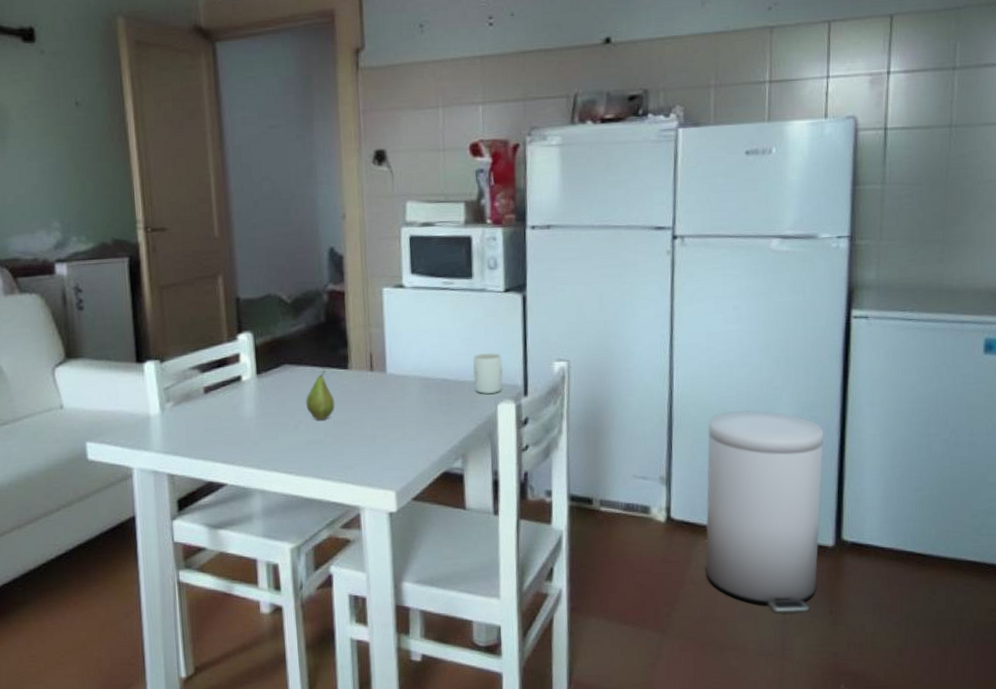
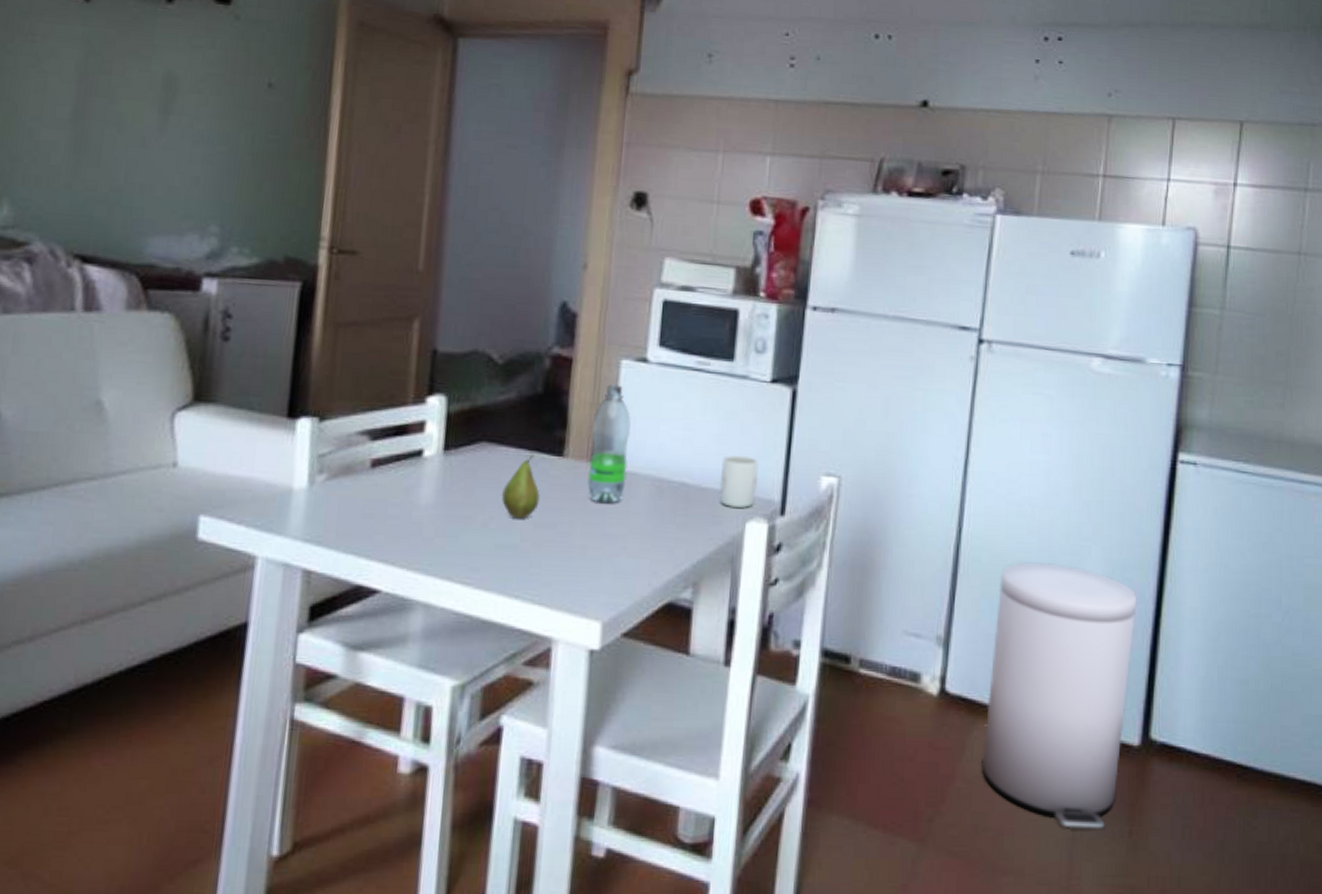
bottle: none [368,308,400,402] -> present [587,384,632,504]

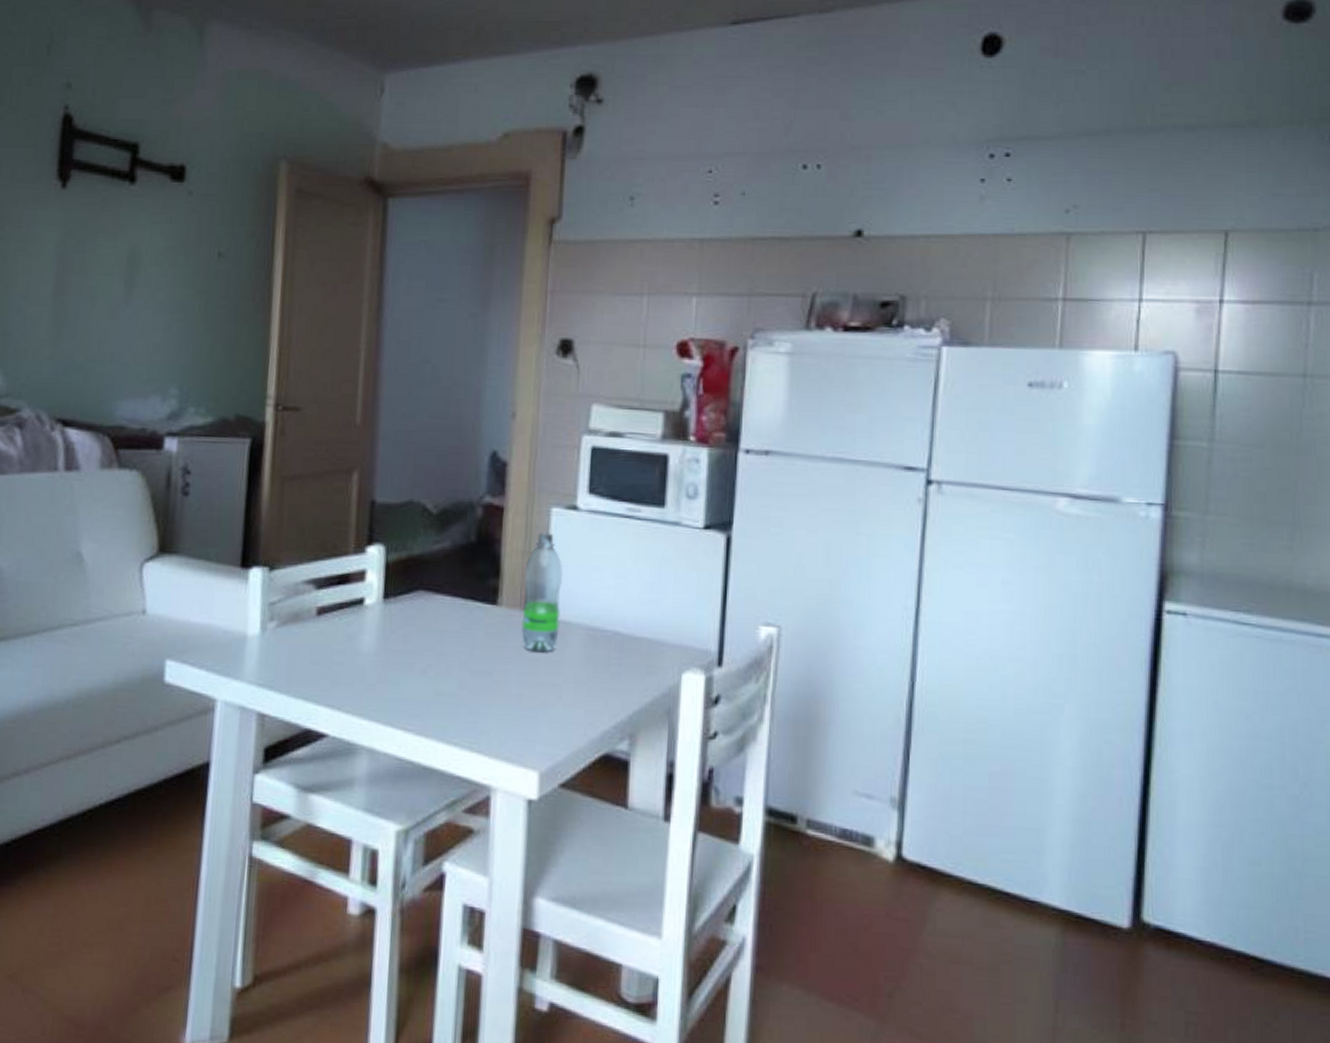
fruit: present [501,454,540,519] -> none [438,602,476,667]
mug: present [719,455,759,509] -> none [653,604,694,659]
pedal bin: present [981,561,1137,831] -> none [945,719,1121,1021]

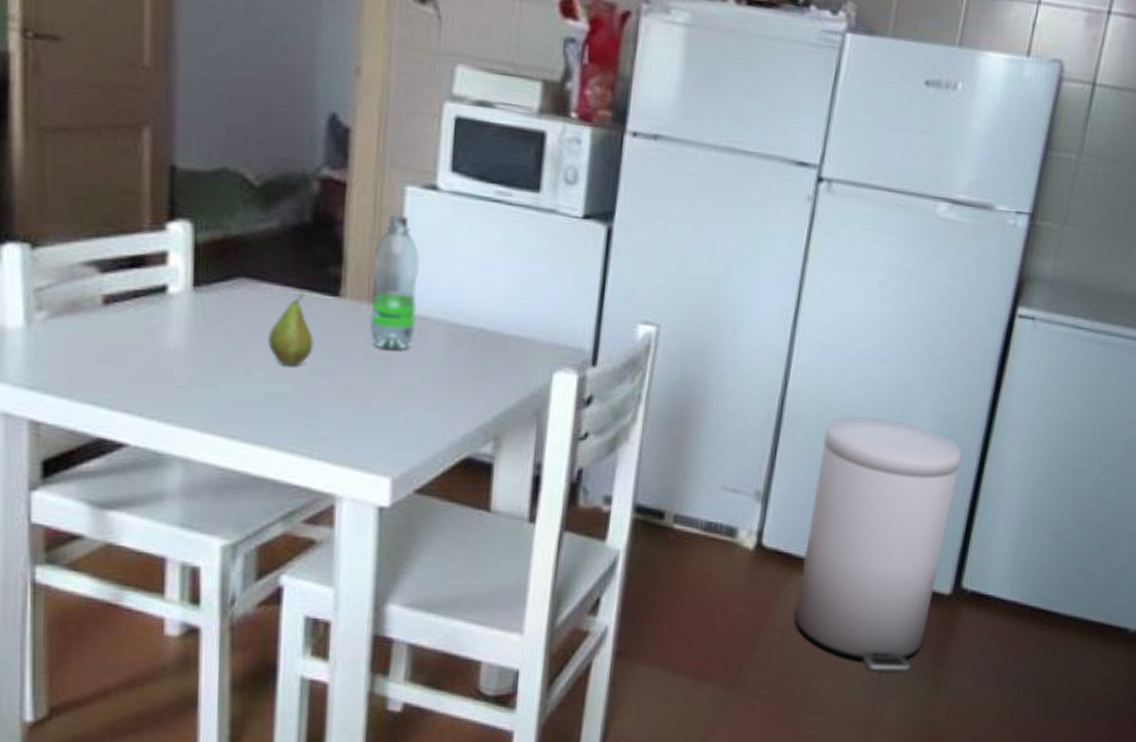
fruit: none [438,602,476,667] -> present [267,293,314,366]
pedal bin: none [945,719,1121,1021] -> present [794,416,962,673]

